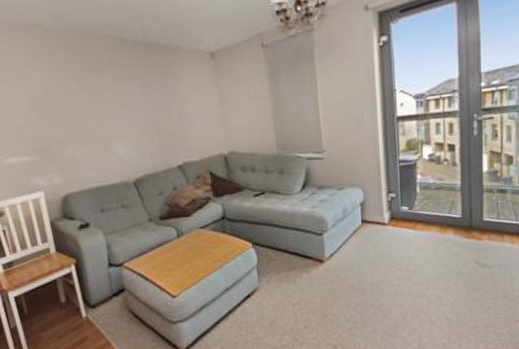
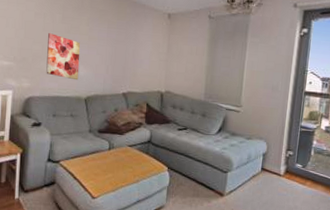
wall art: none [67,109,120,163] -> present [46,33,81,81]

